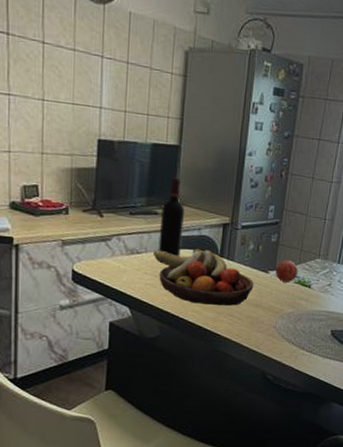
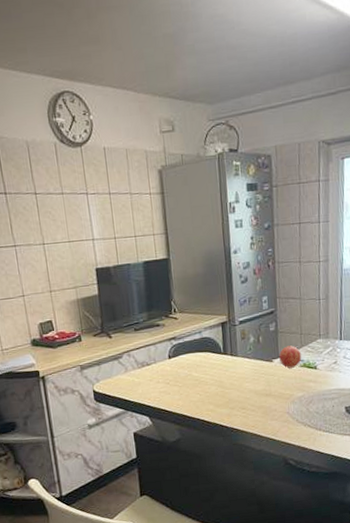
fruit bowl: present [152,248,254,306] -> none [161,350,261,403]
wine bottle: present [158,177,184,258] -> none [162,288,187,363]

